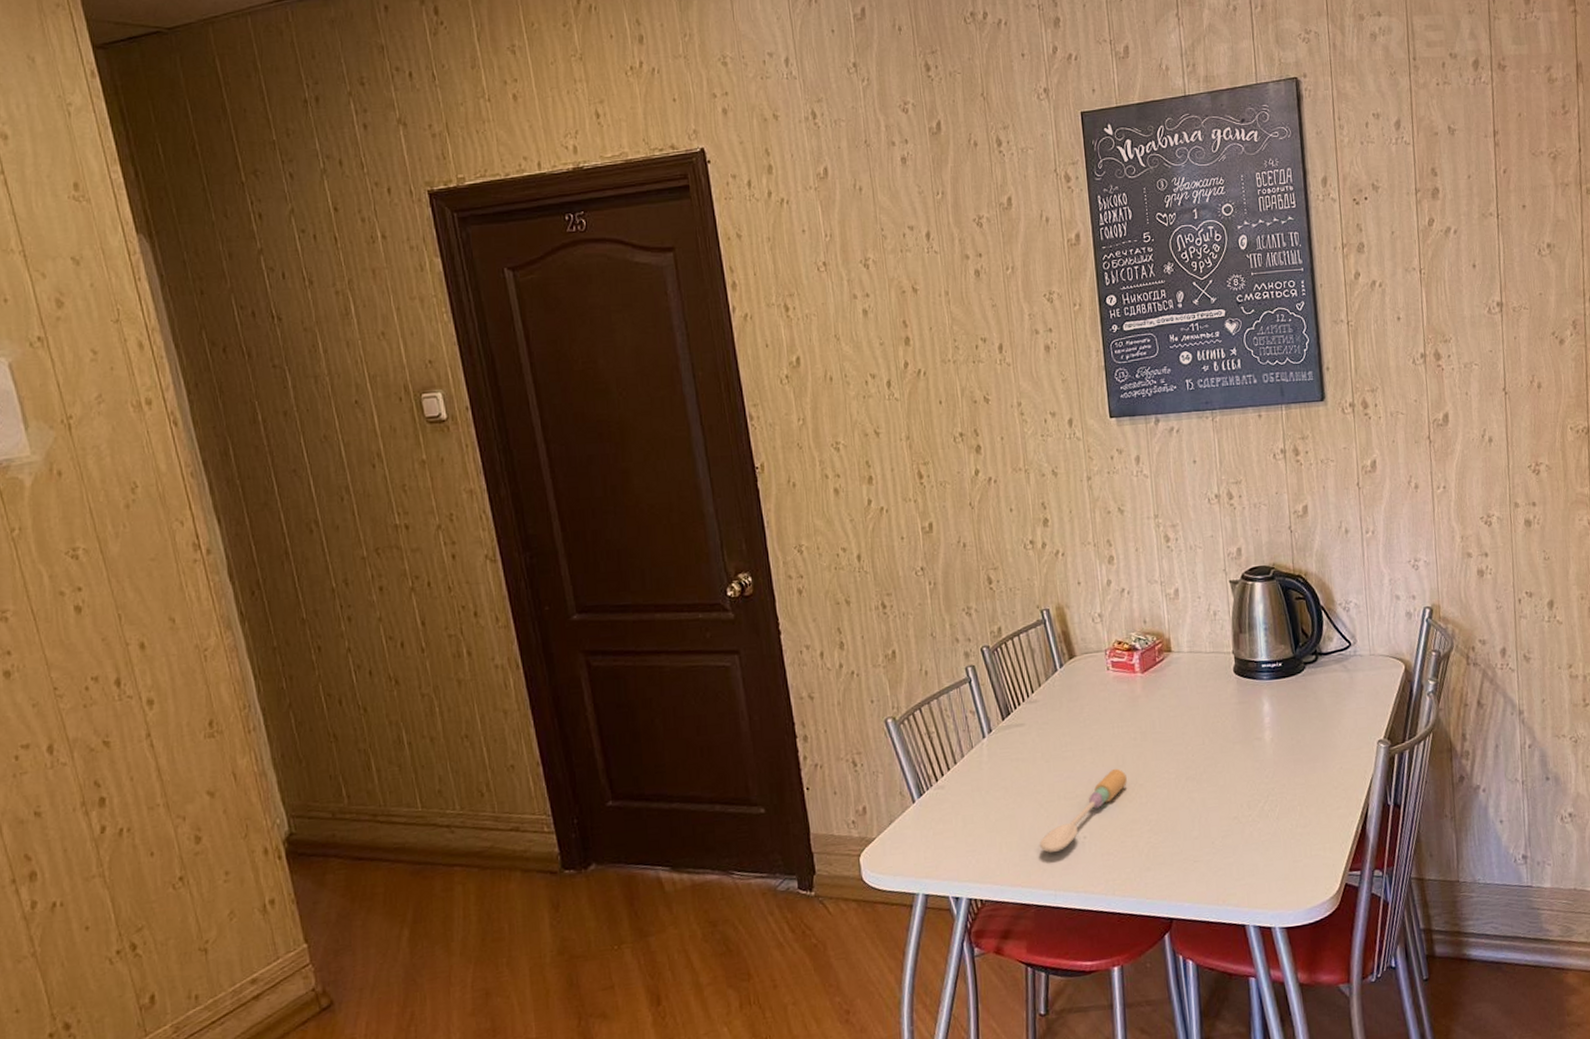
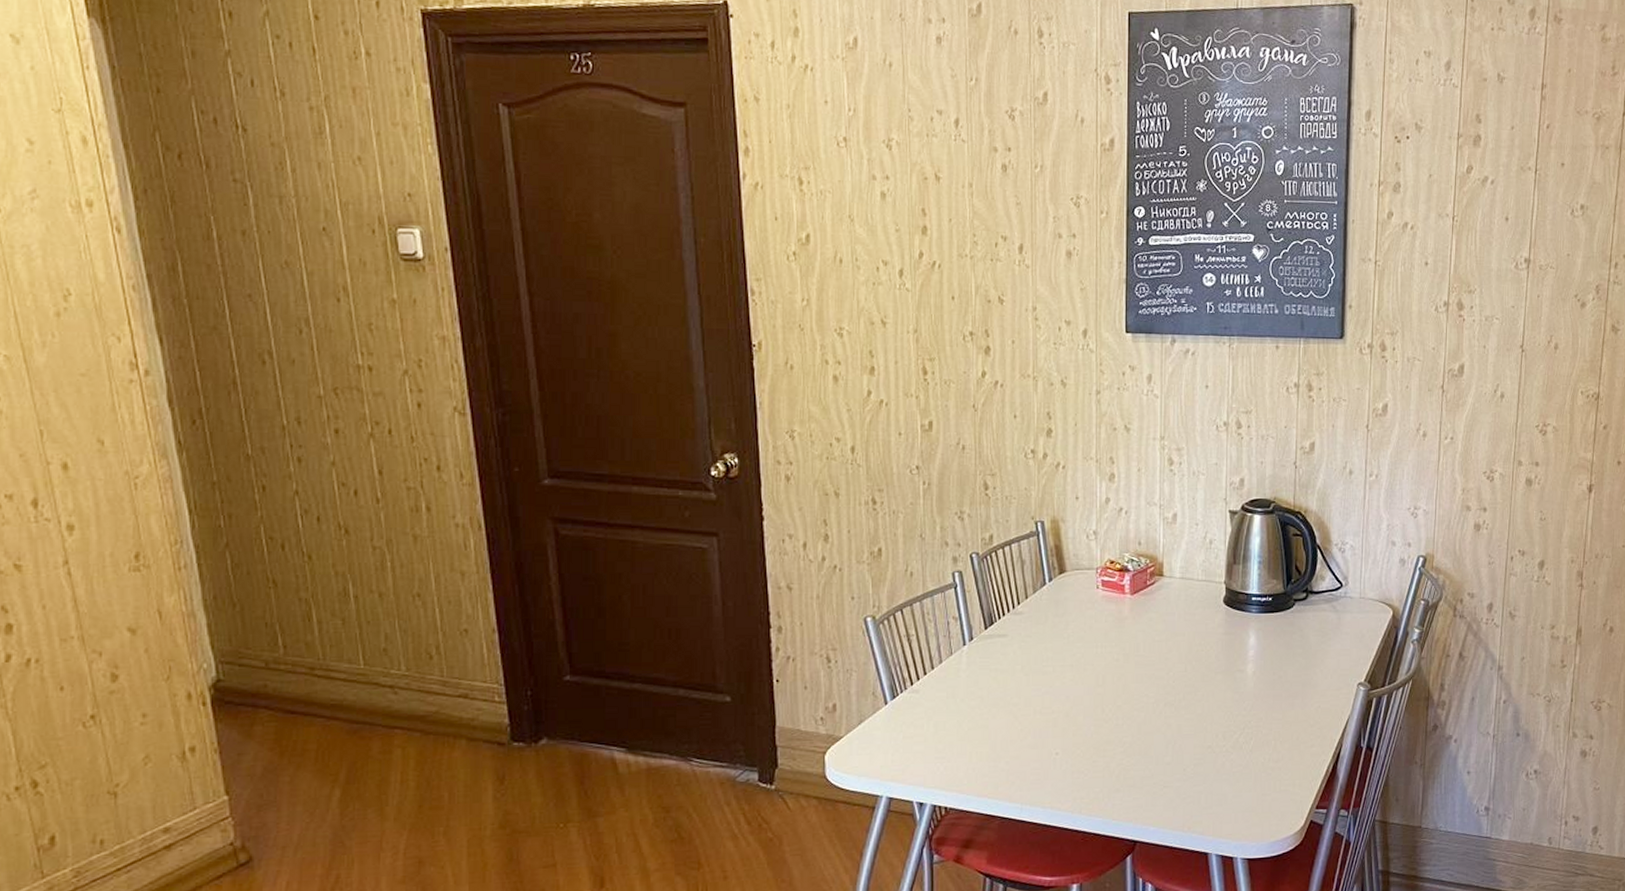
spoon: present [1040,768,1127,853] -> none [1011,687,1105,767]

